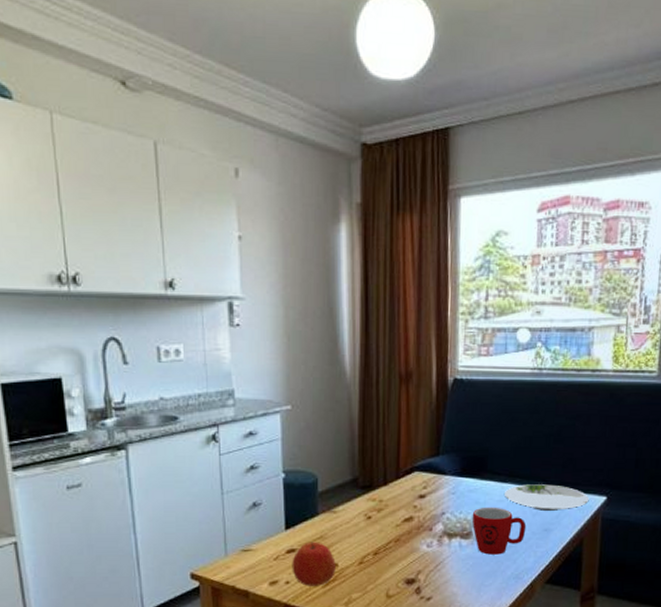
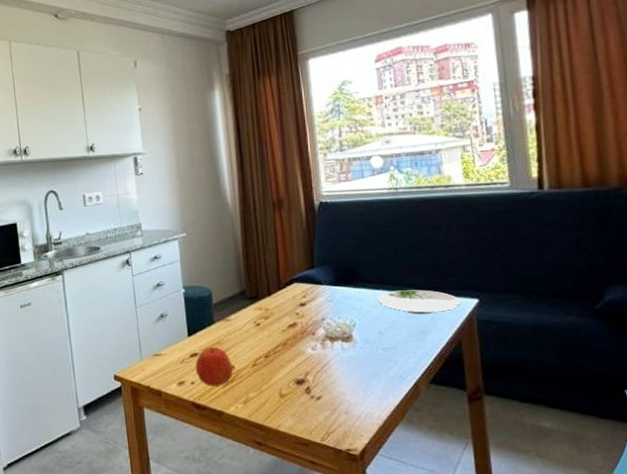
mug: present [472,507,527,555] -> none [350,312,403,356]

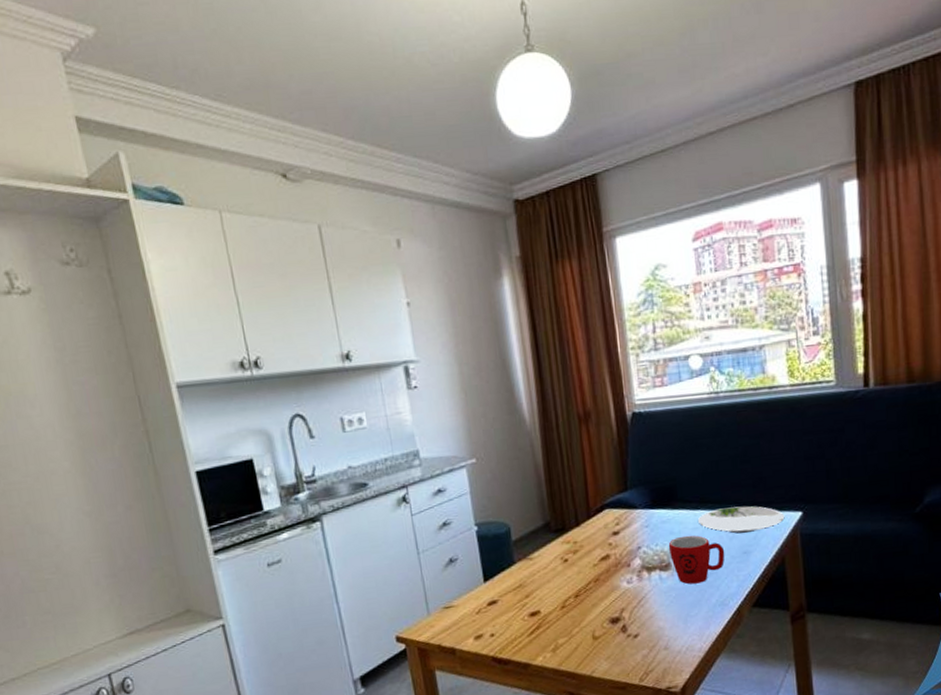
apple: present [195,346,233,386] -> none [494,590,539,637]
mug: none [350,312,403,356] -> present [668,535,725,585]

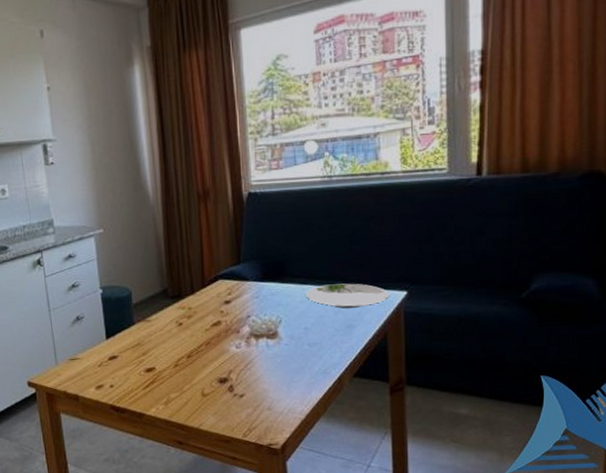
mug: present [668,535,725,585] -> none [276,307,330,353]

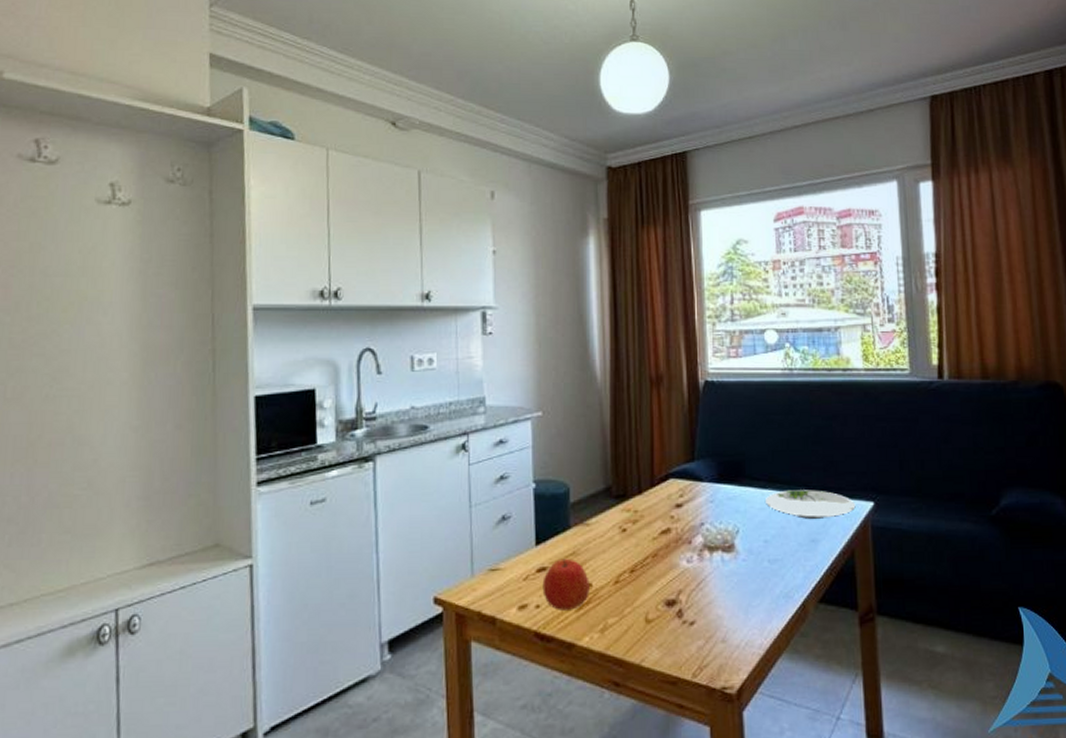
apple: none [114,348,154,389] -> present [542,558,590,610]

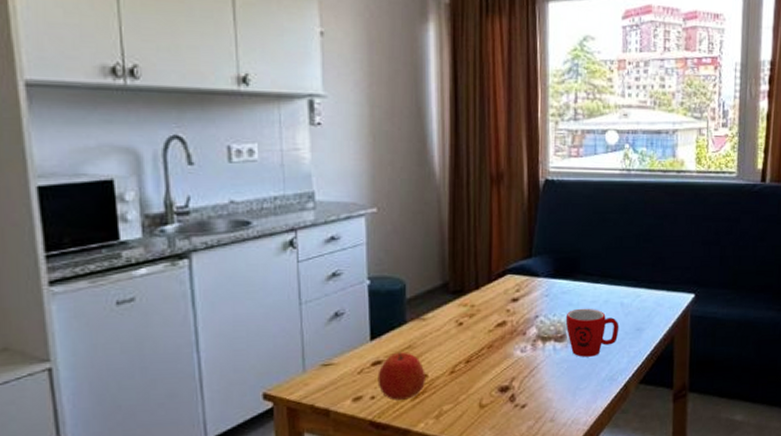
mug: none [733,515,792,570] -> present [565,308,619,357]
plate: present [764,490,856,519] -> none [596,284,679,310]

